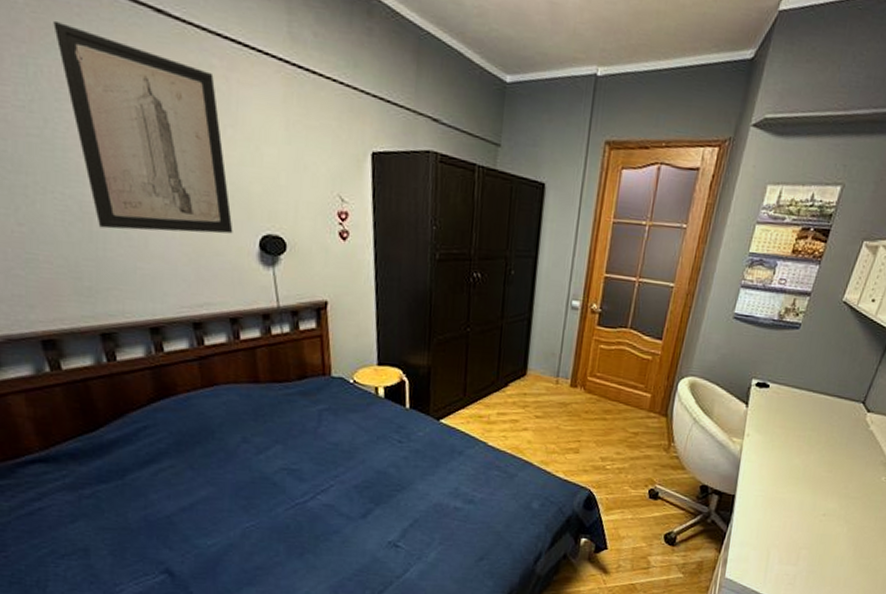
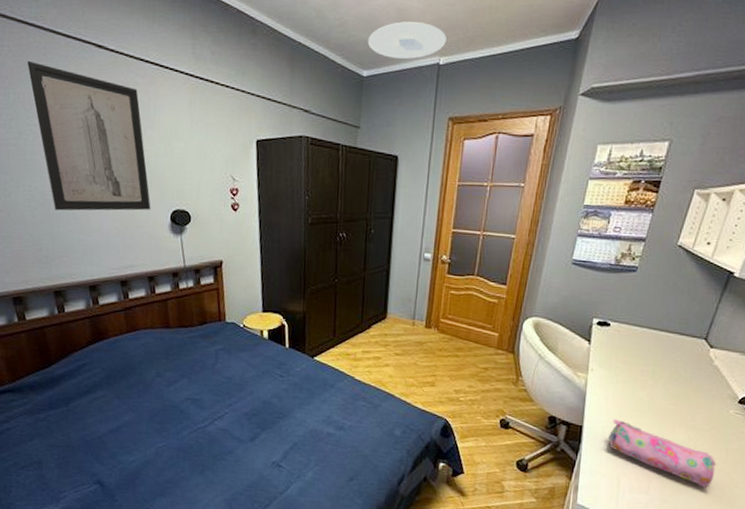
ceiling light: none [512,18,606,66] -> present [367,22,447,59]
pencil case: none [761,488,865,557] -> present [609,419,716,488]

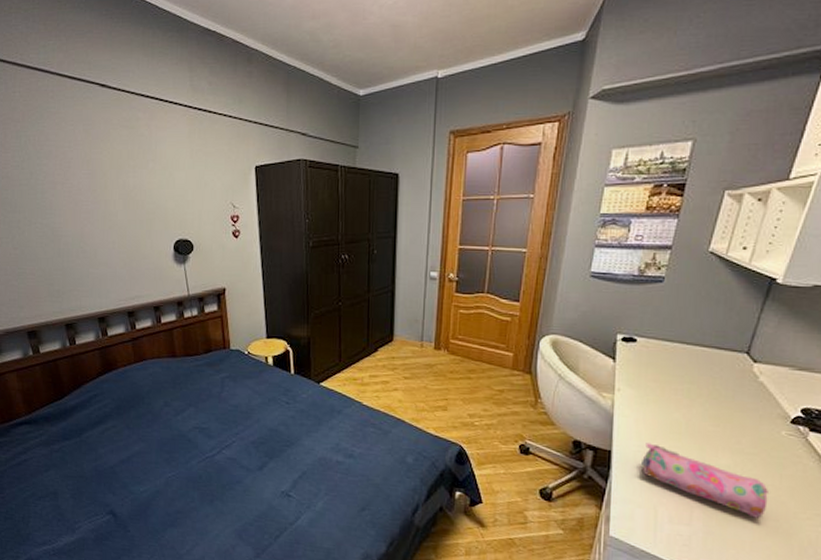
wall art: present [27,60,151,211] -> none [37,104,155,246]
ceiling light: present [367,22,447,59] -> none [363,37,444,75]

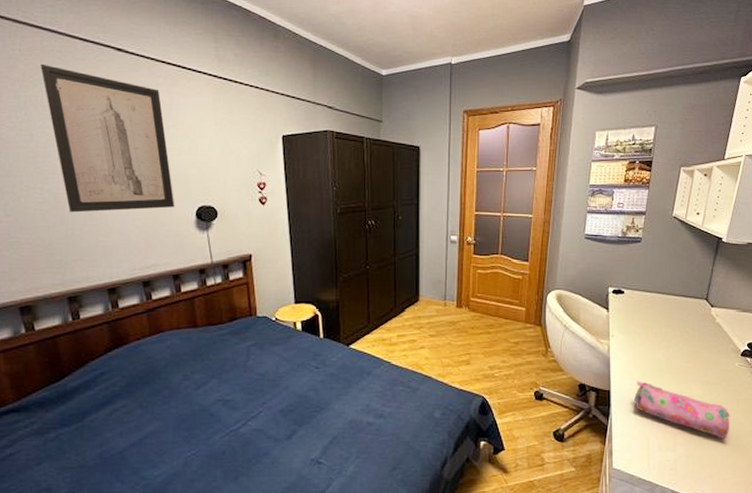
wall art: none [37,104,155,246] -> present [40,63,175,213]

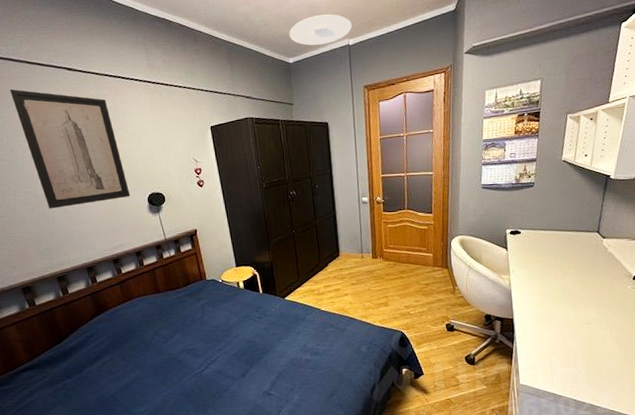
ceiling light: none [384,27,456,59] -> present [289,14,352,46]
pencil case: present [634,381,730,439] -> none [536,309,626,353]

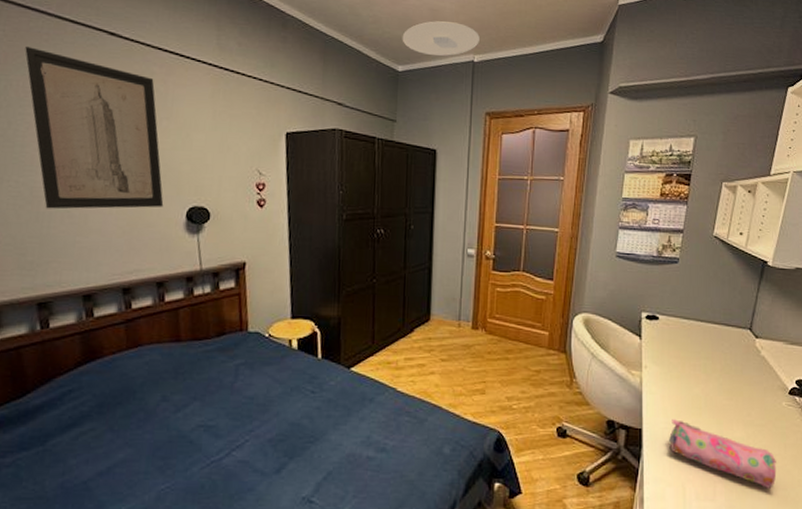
pencil case: none [536,309,626,353] -> present [669,419,777,488]

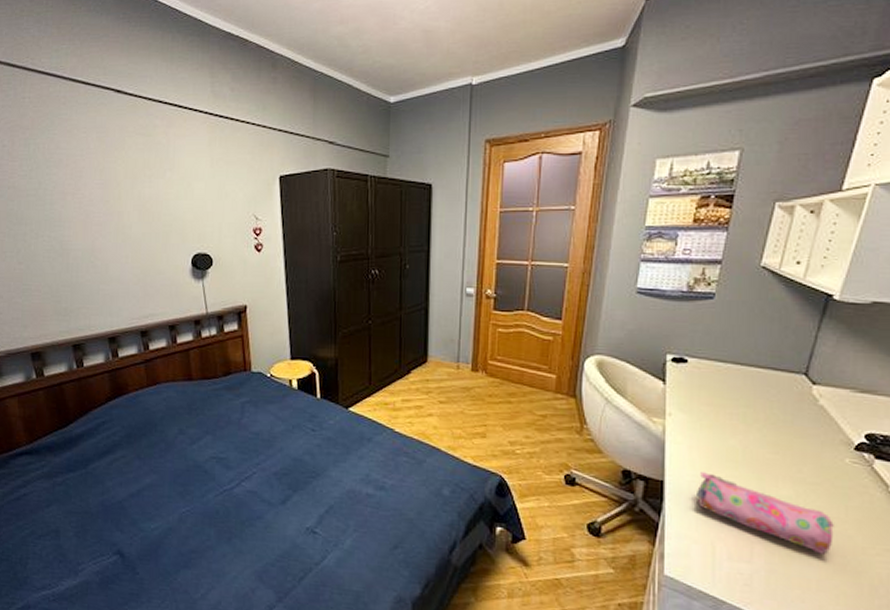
wall art: present [25,46,164,209] -> none [47,110,171,260]
ceiling light: present [402,21,480,56] -> none [393,42,478,82]

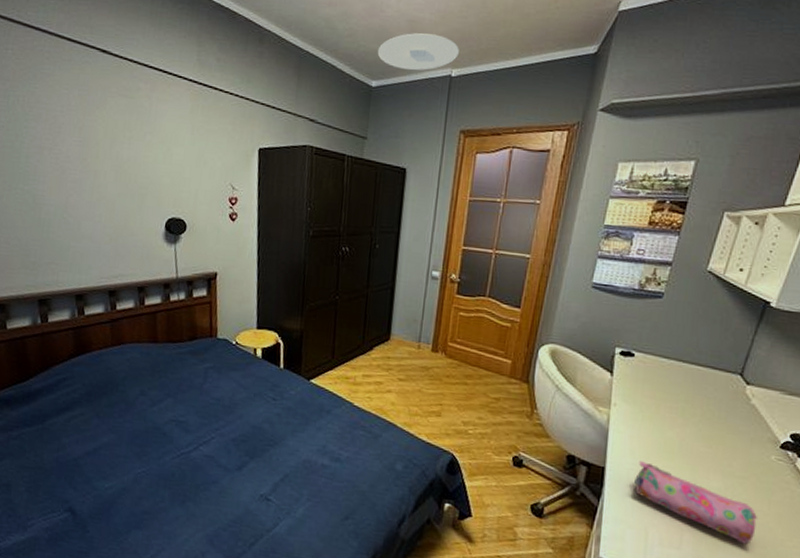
ceiling light: none [393,42,478,82] -> present [377,33,459,70]

